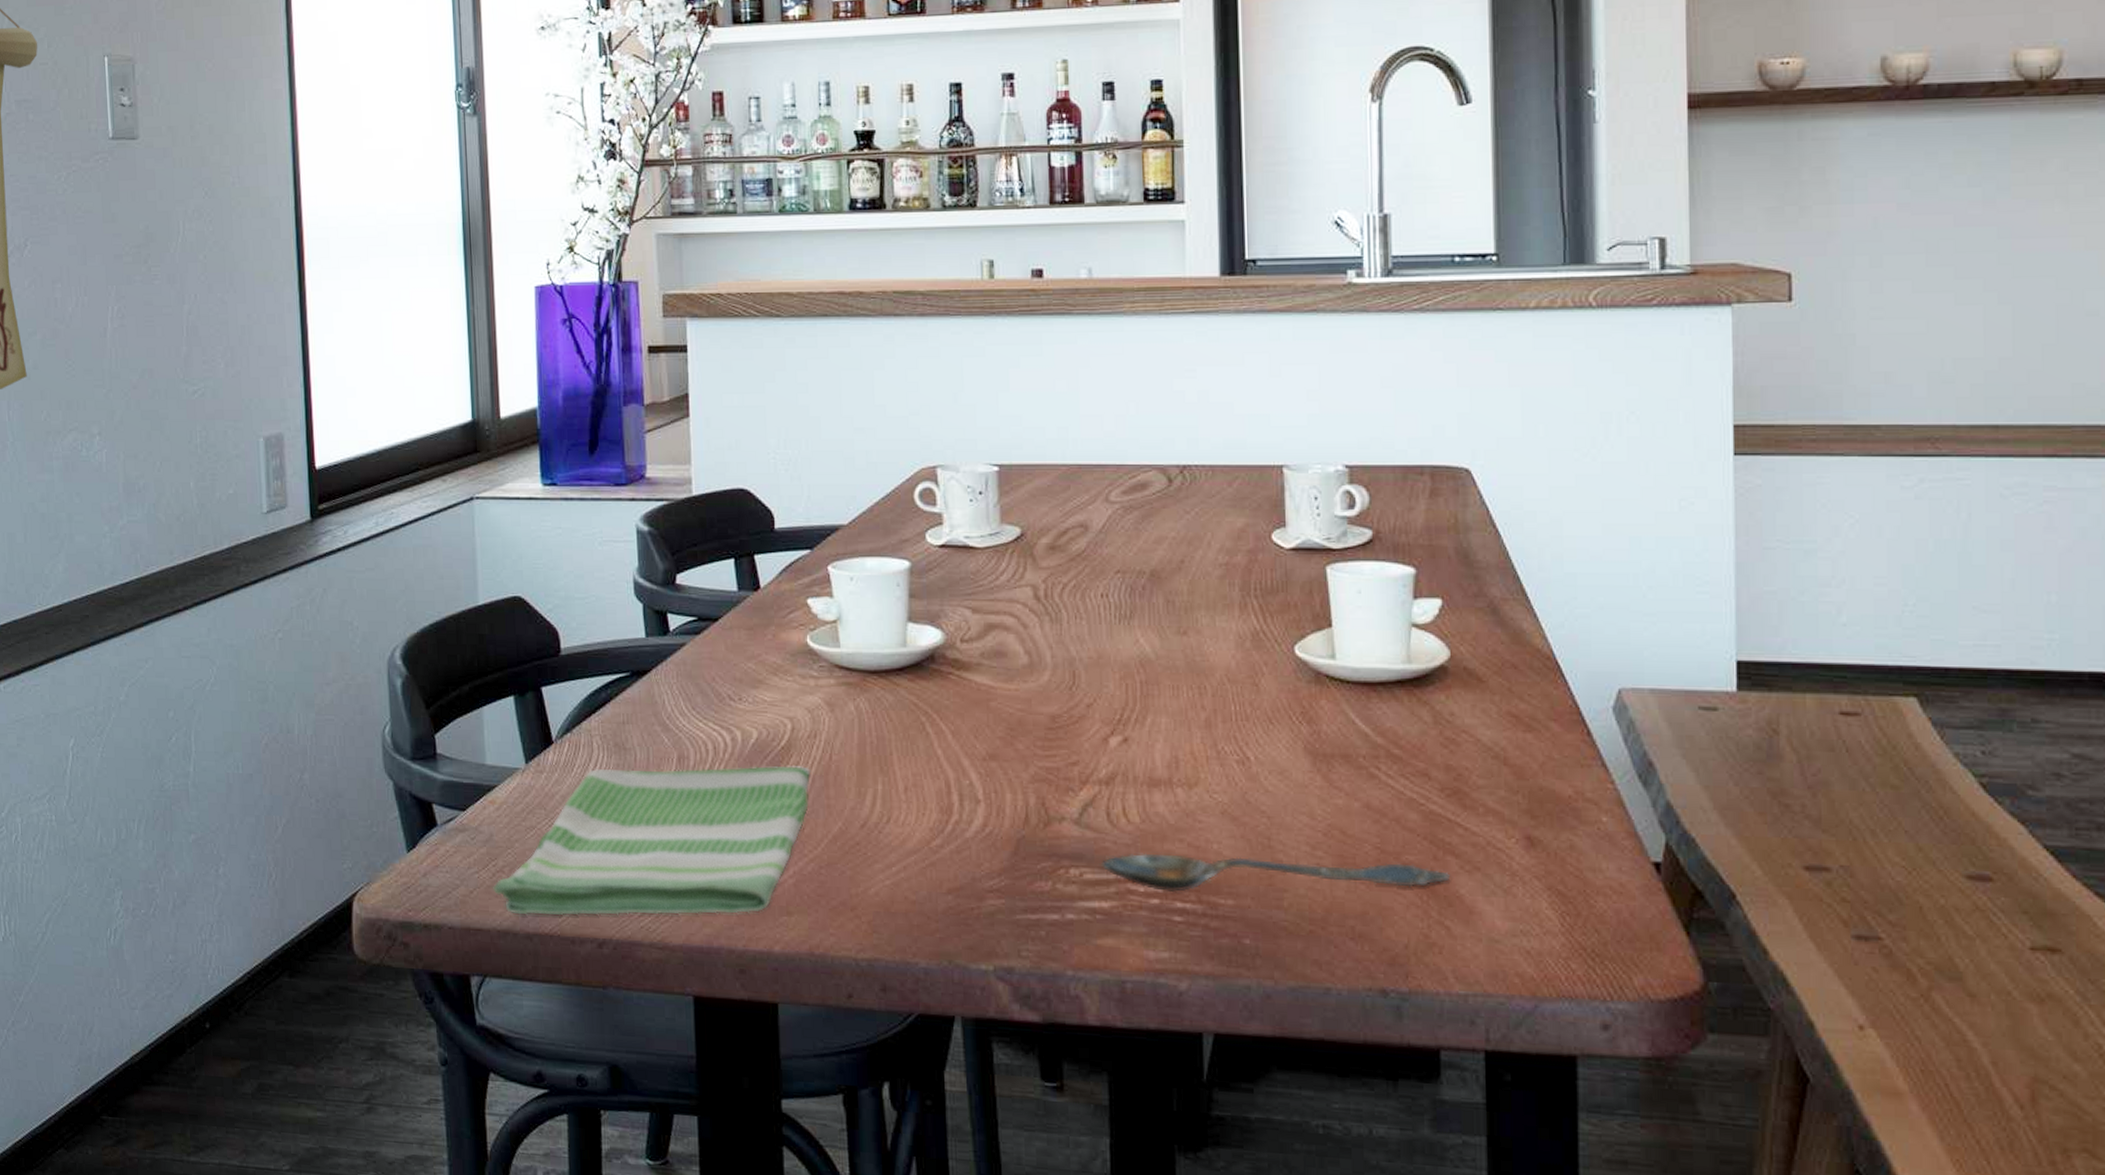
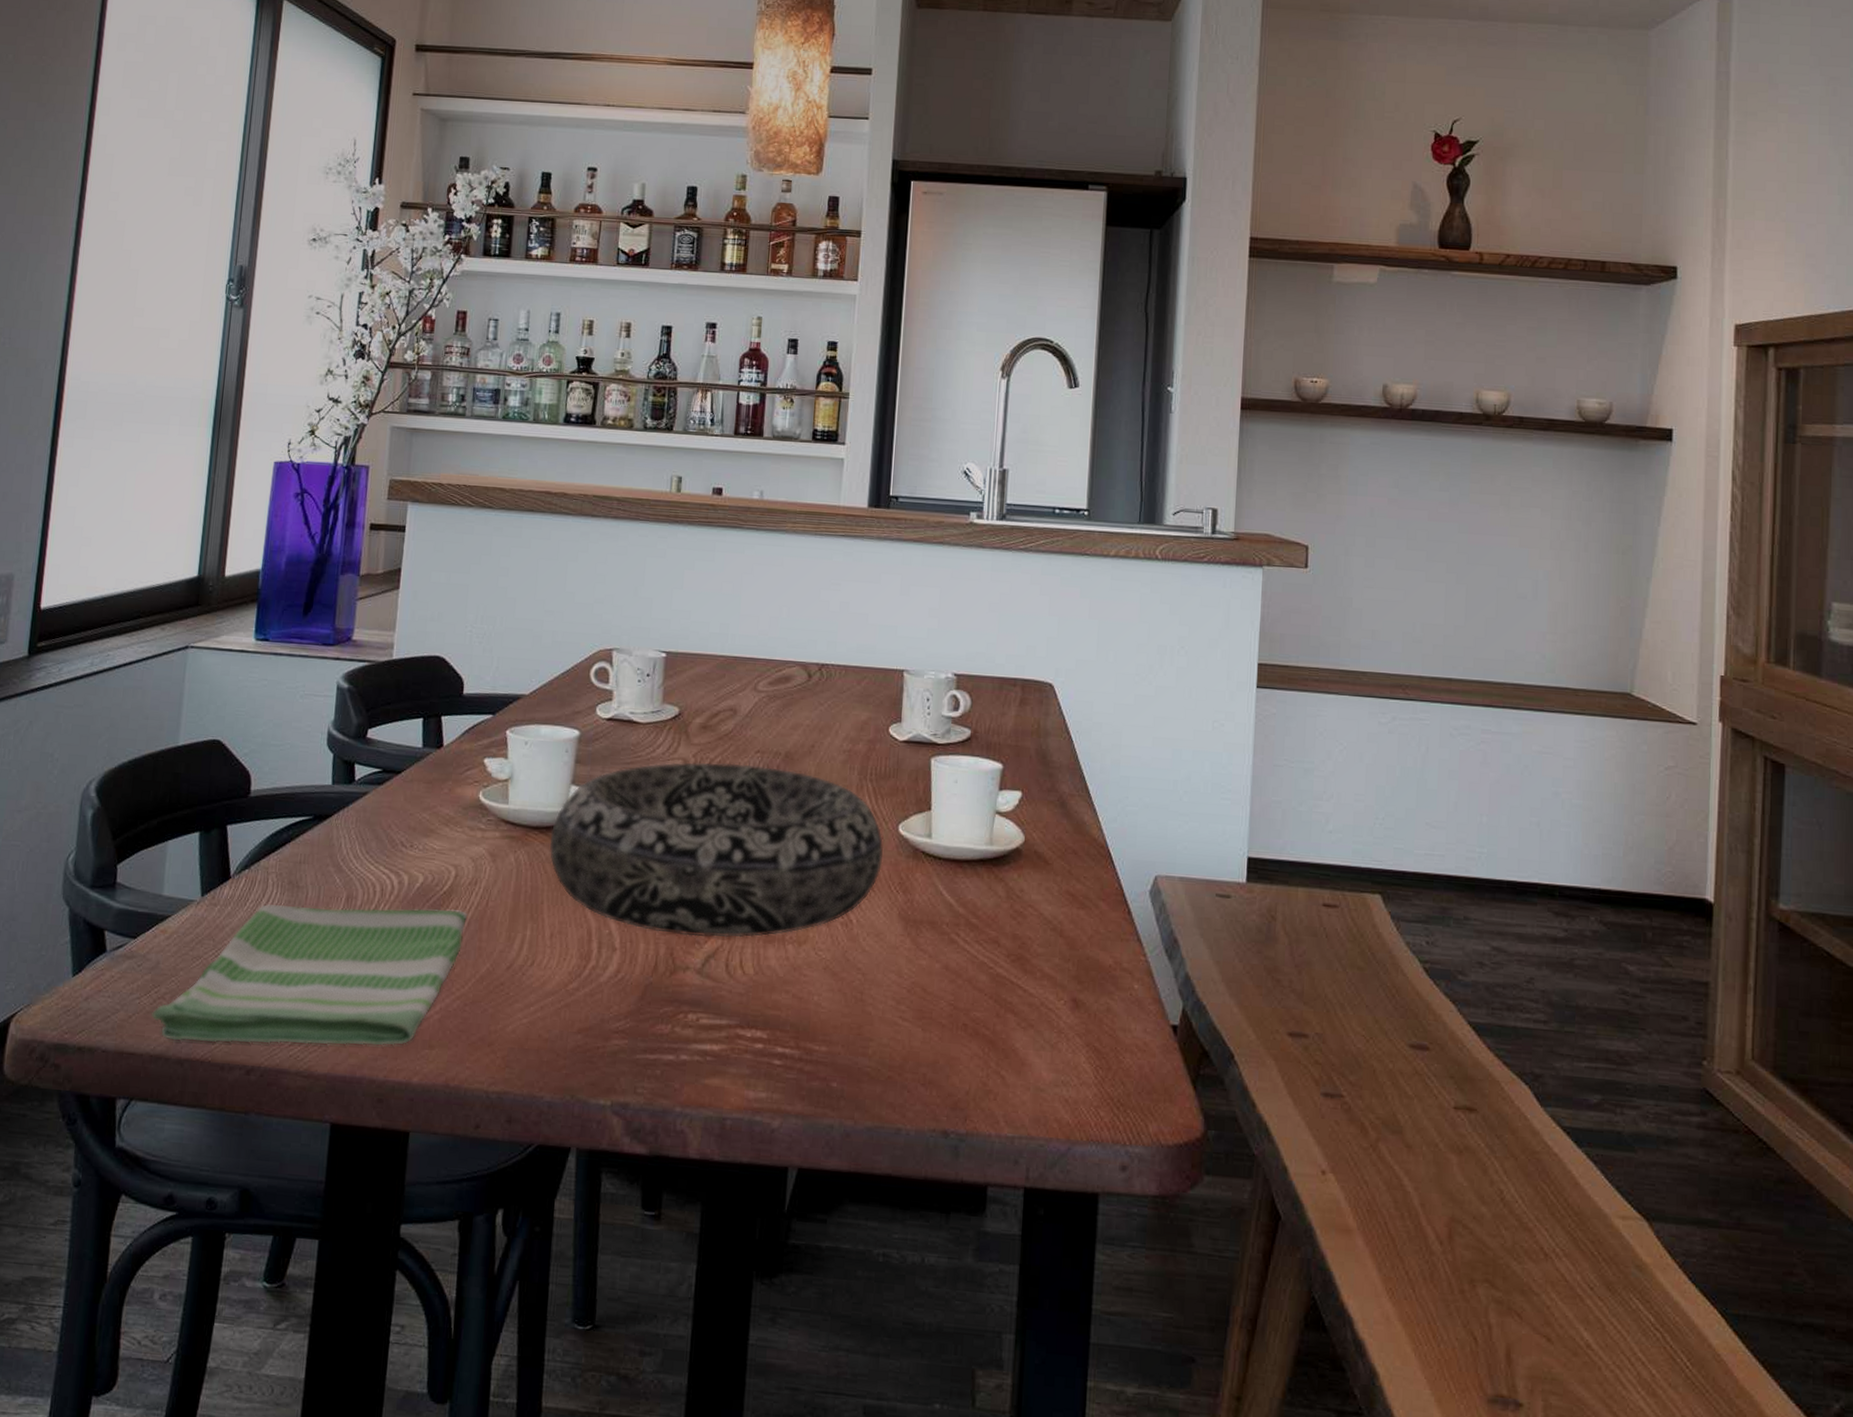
decorative bowl: none [891,587,1280,784] -> present [549,762,884,938]
spoon: present [1100,853,1450,892] -> none [715,1002,1008,1040]

